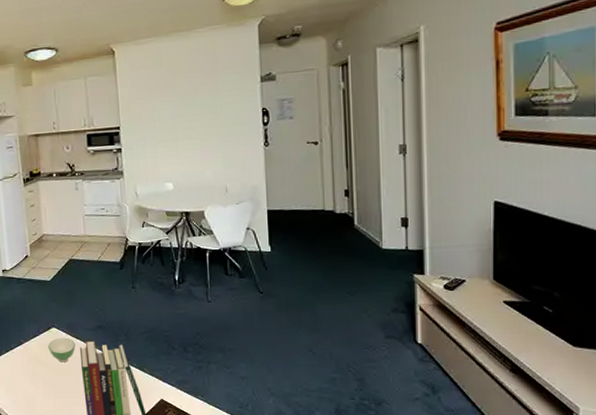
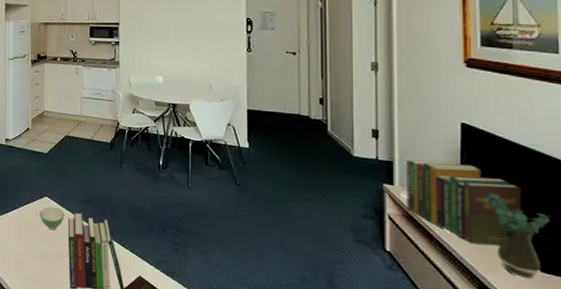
books: none [437,243,555,327] -> present [406,159,522,246]
vase: none [517,270,584,355] -> present [483,191,550,280]

